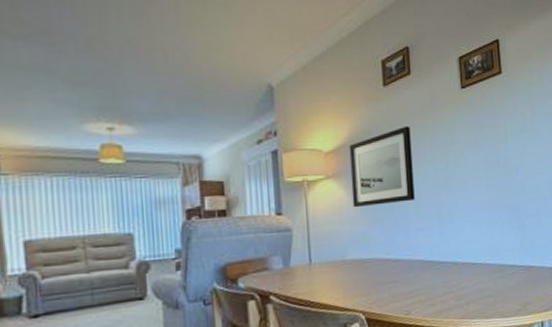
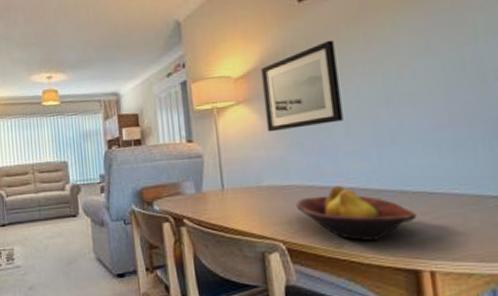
fruit bowl: none [374,258,464,307] -> present [295,185,417,241]

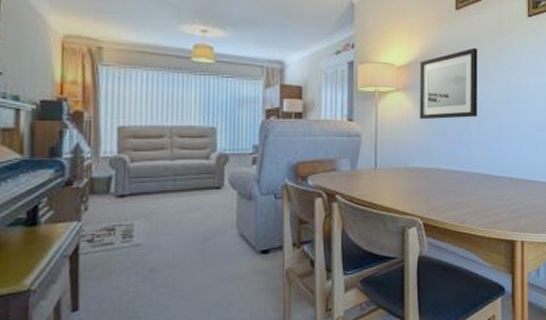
fruit bowl: present [295,185,417,241] -> none [434,170,518,217]

